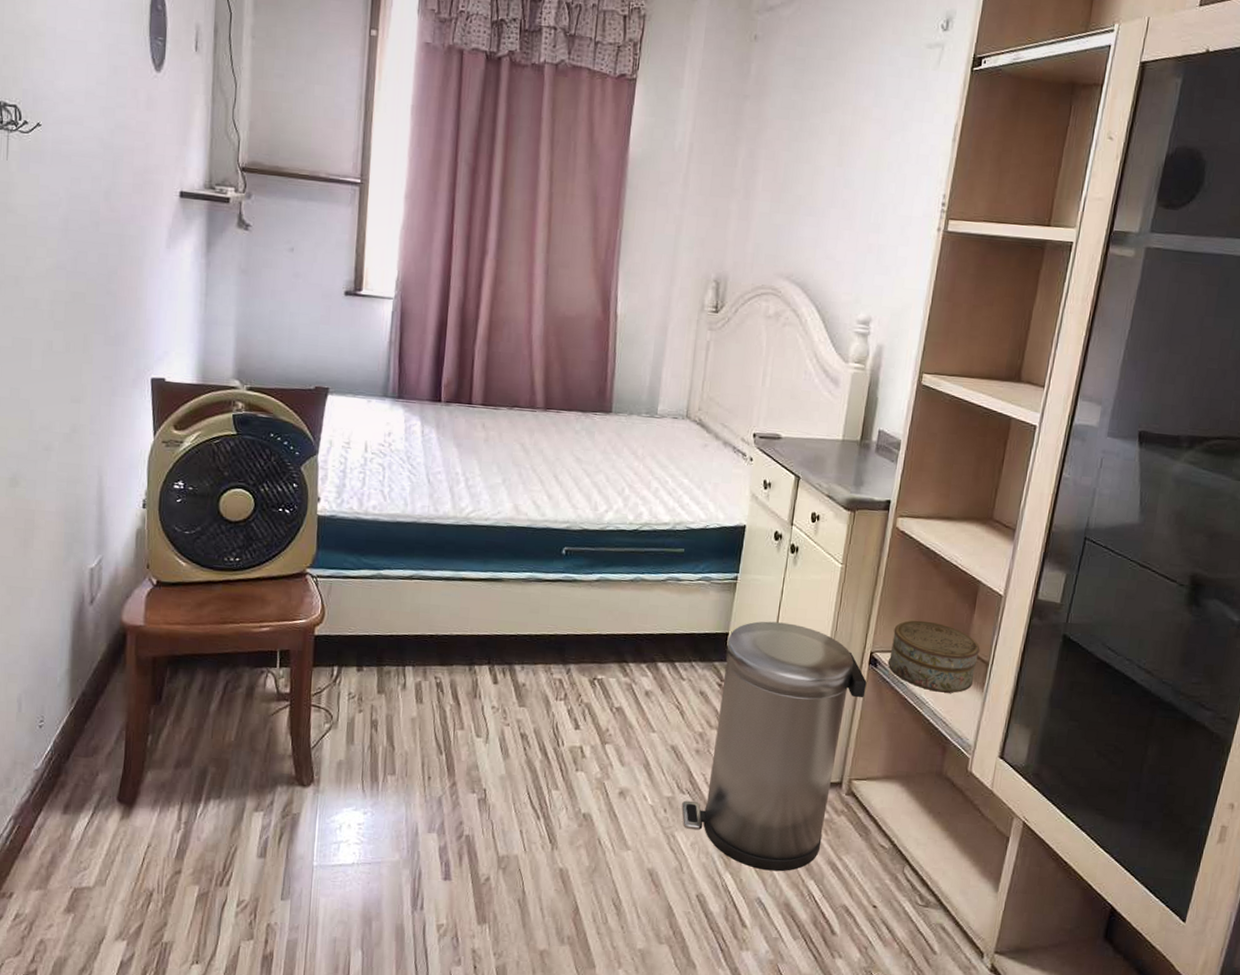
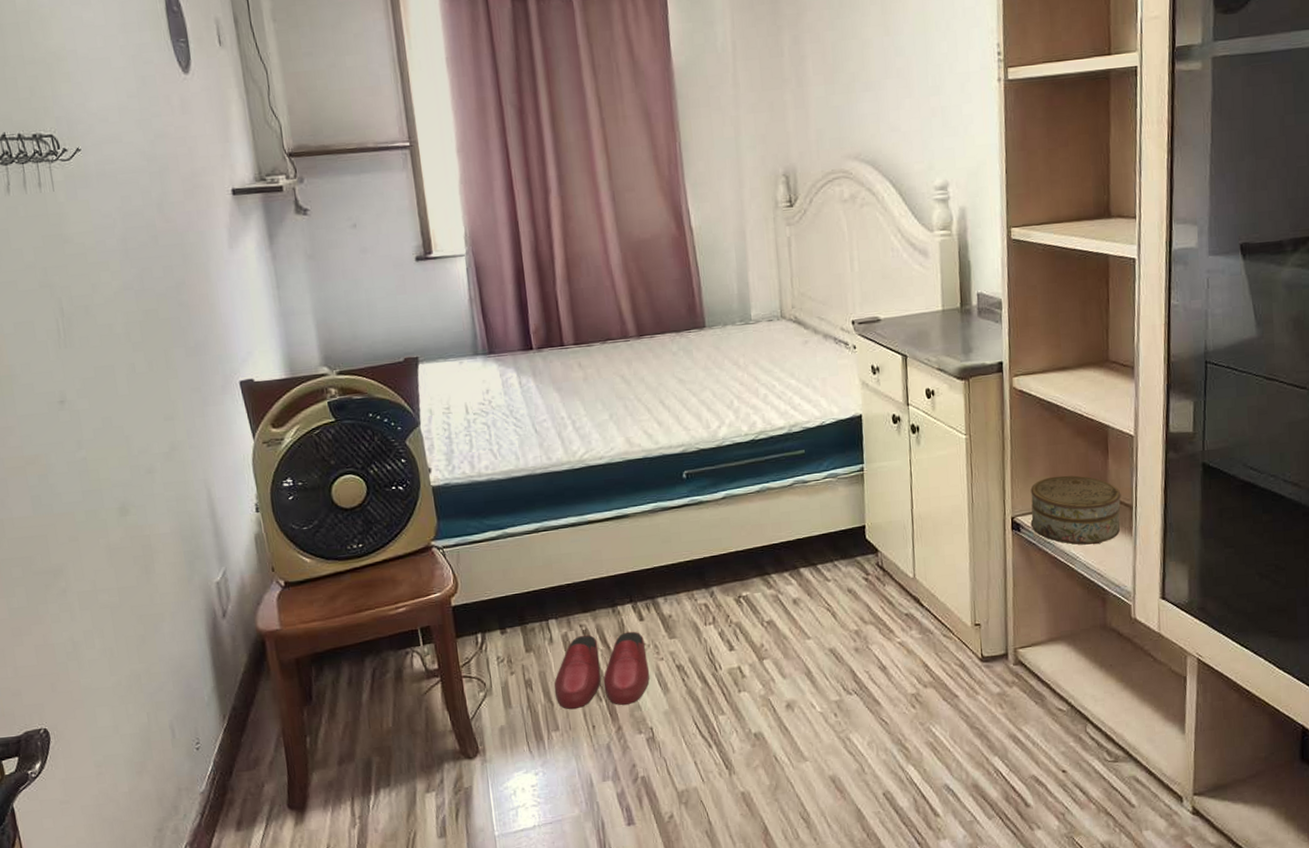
slippers: none [398,687,494,763] -> present [554,631,650,709]
pedal bin: present [681,621,867,872] -> none [851,504,1014,756]

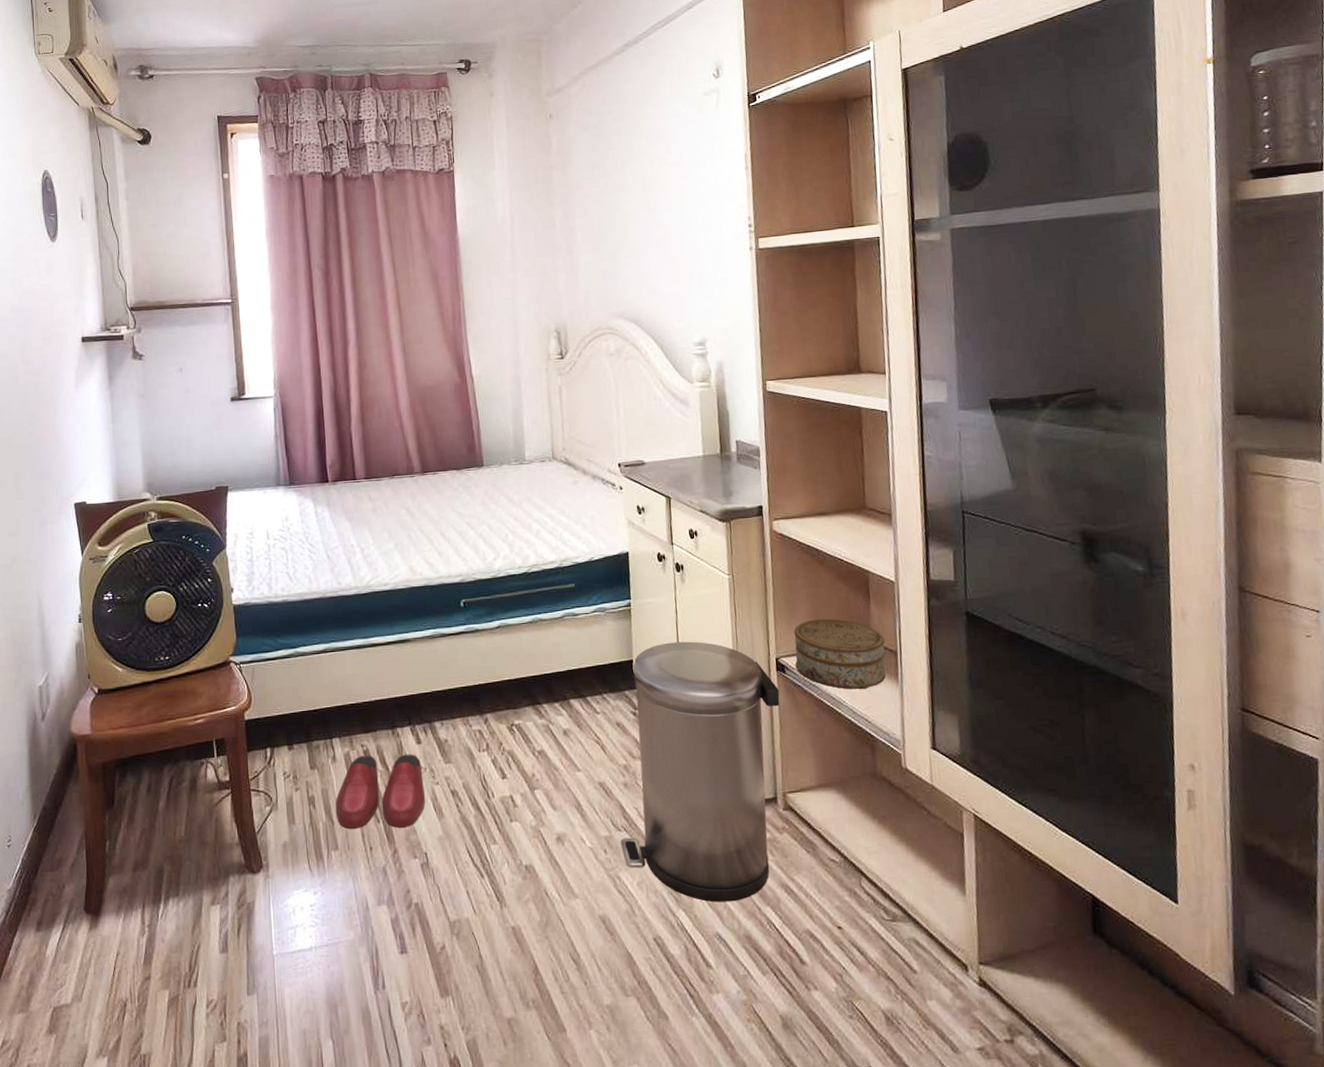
pedal bin: none [851,504,1014,756] -> present [620,641,780,902]

